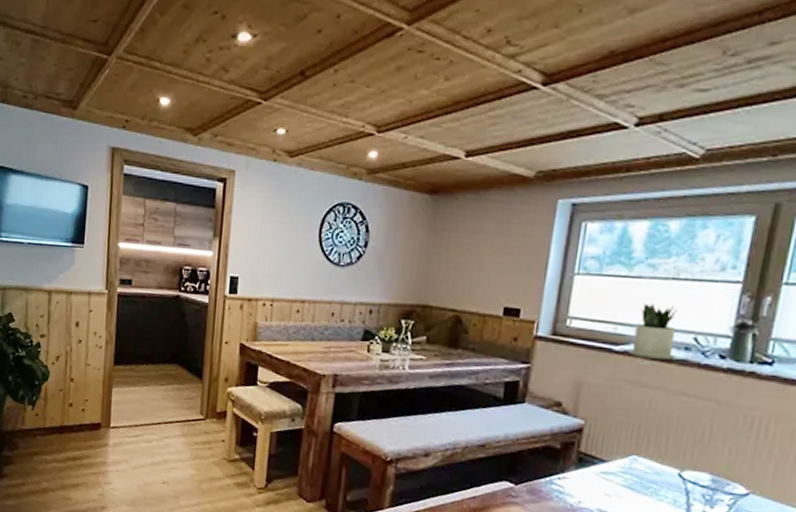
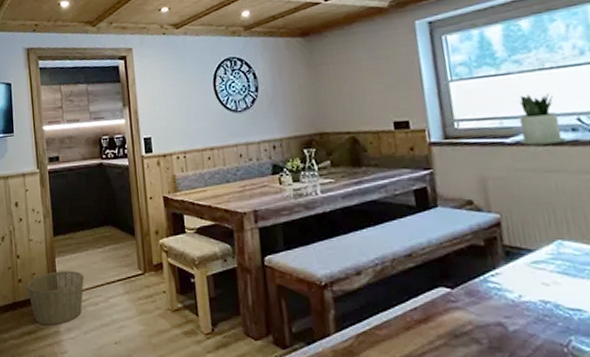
basket: none [77,401,141,456] -> present [27,270,85,325]

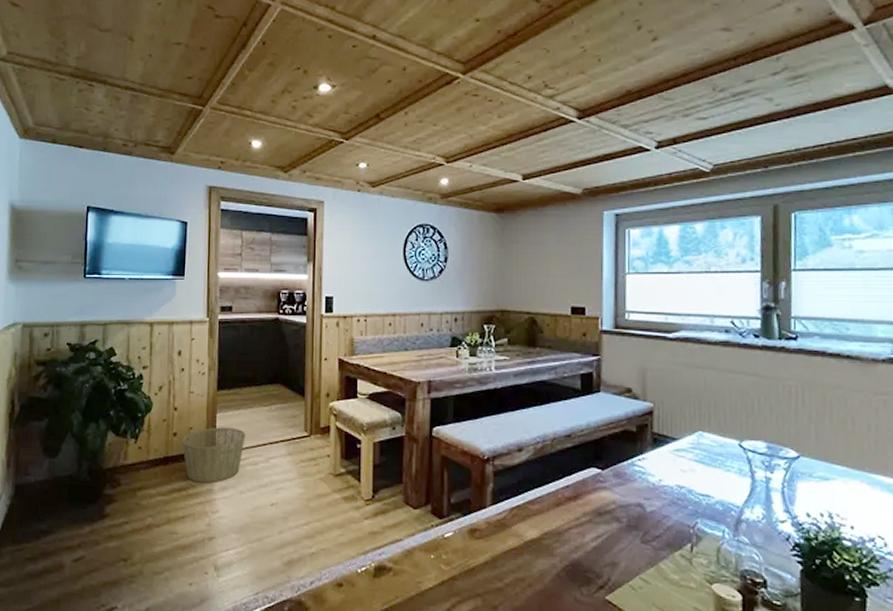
planter: present [519,94,567,146] -> none [681,294,719,344]

